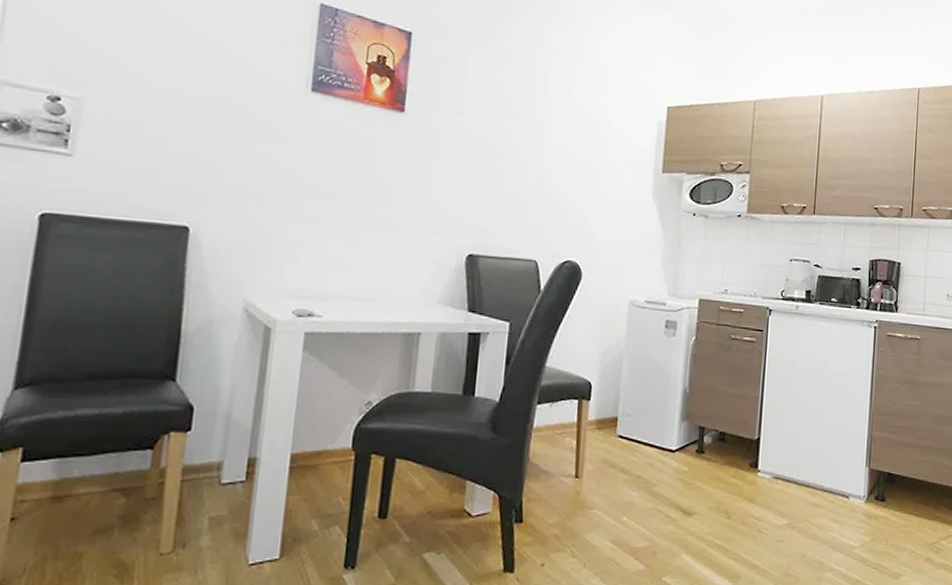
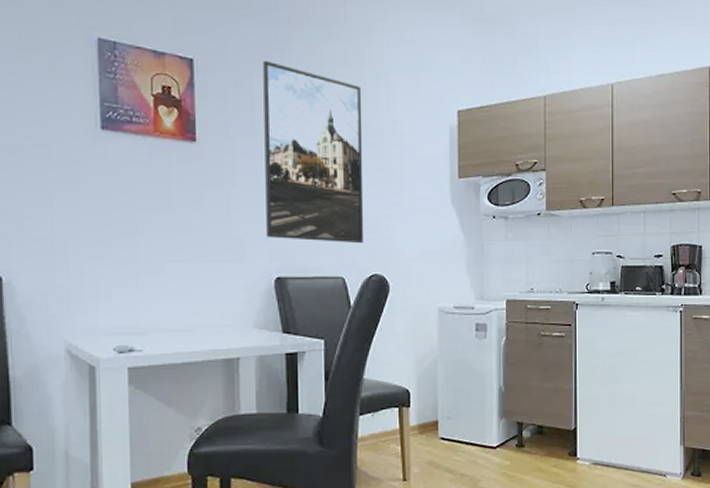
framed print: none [463,40,575,229] -> present [263,60,364,244]

